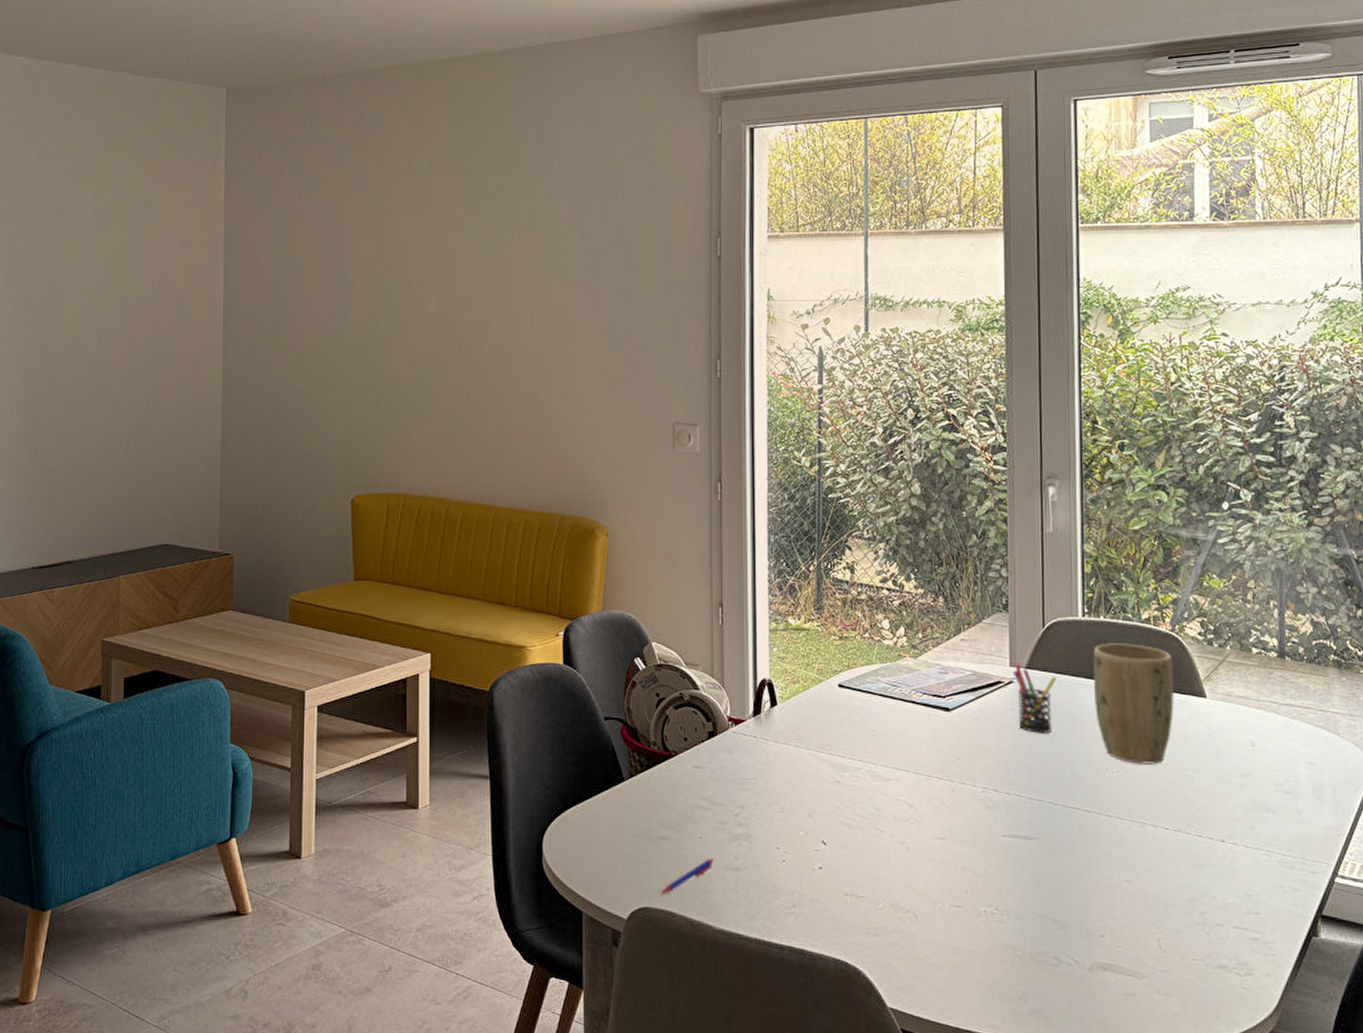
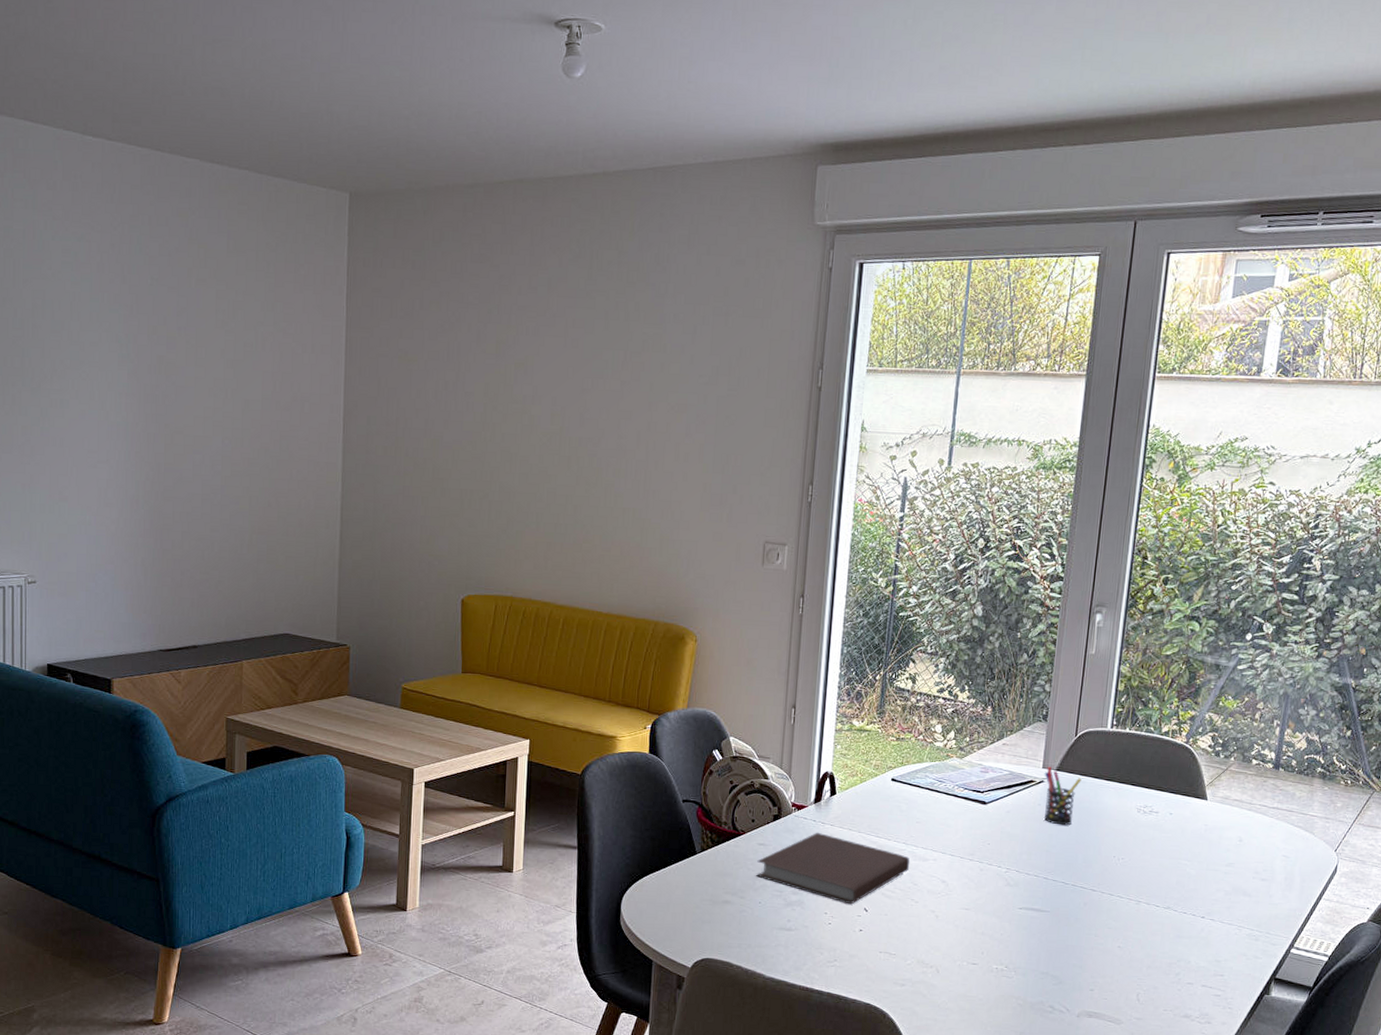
pen: present [660,858,715,894] -> none [721,920,771,948]
notebook: none [694,750,870,837] -> present [756,832,910,905]
plant pot: present [1093,643,1175,765] -> none [1111,751,1184,854]

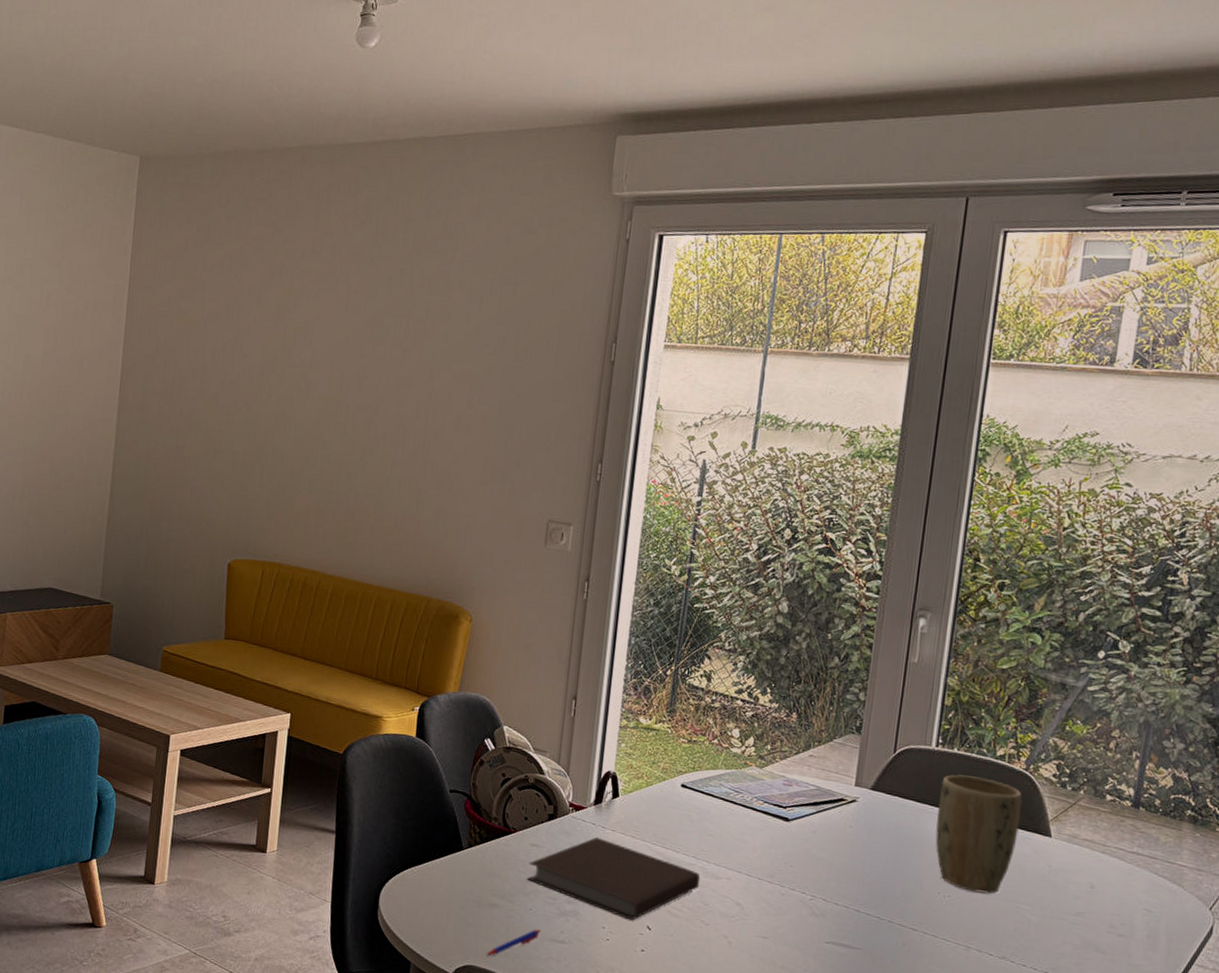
pen: none [721,920,771,948] -> present [486,929,542,956]
pen holder: present [1043,766,1082,826] -> none [855,784,901,853]
plant pot: none [1111,751,1184,854] -> present [935,774,1023,894]

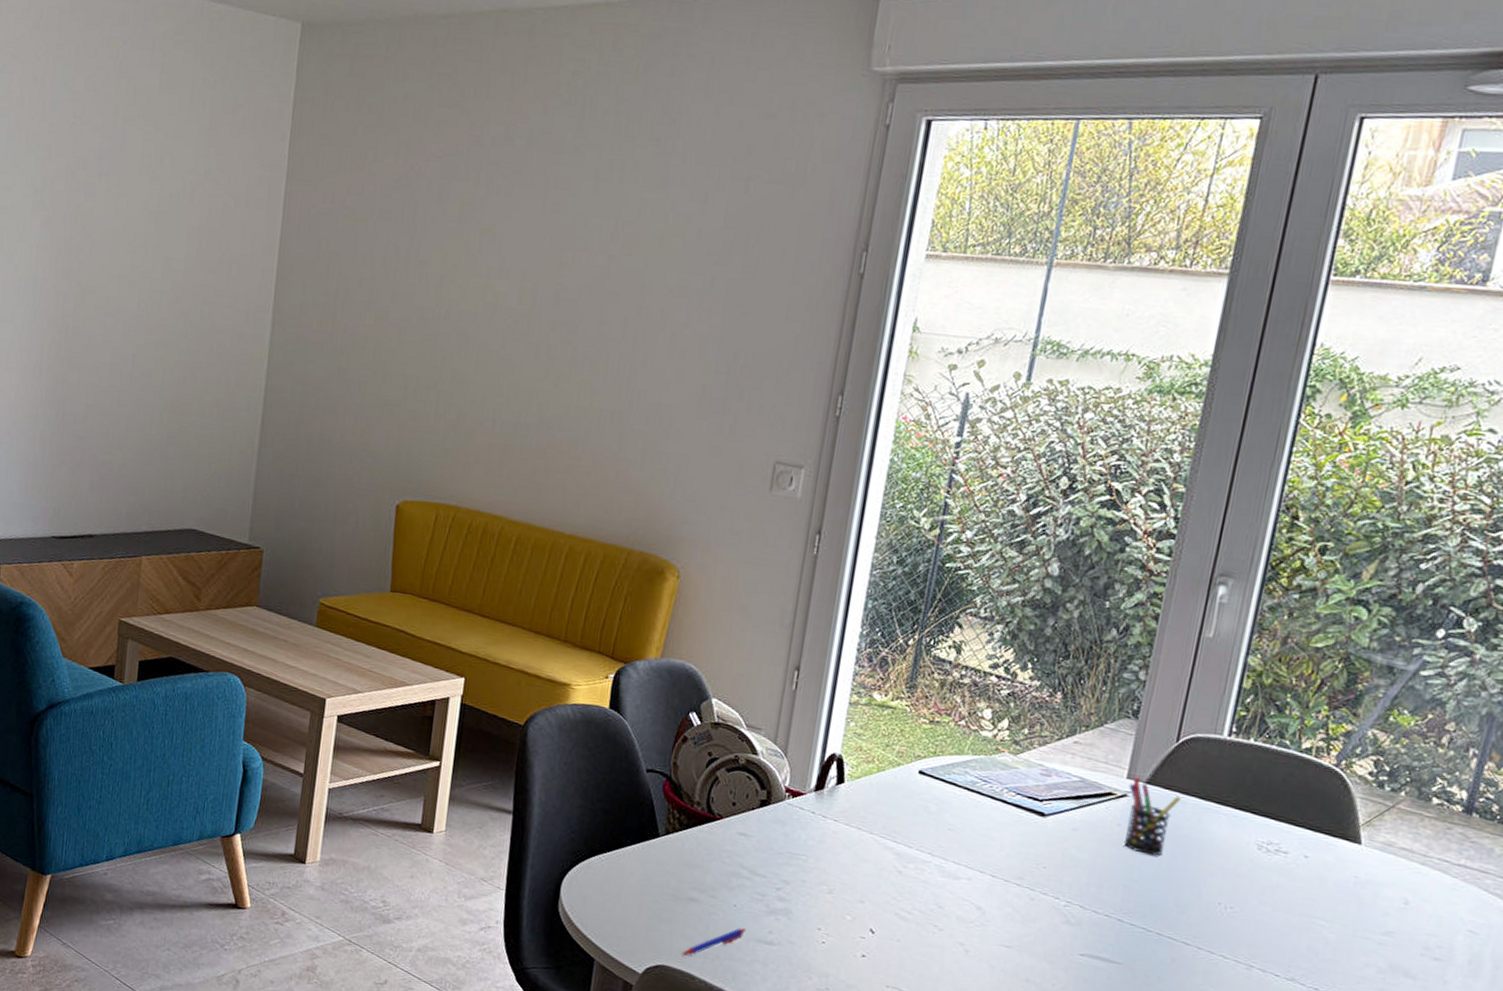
notebook: present [527,836,701,921] -> none [733,827,936,922]
pen holder: none [855,784,901,853] -> present [1123,777,1181,856]
plant pot: present [935,774,1023,894] -> none [1219,769,1330,907]

